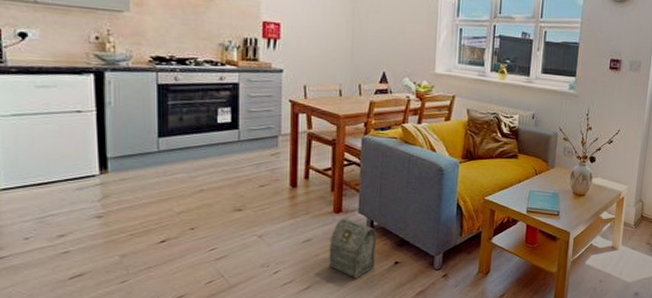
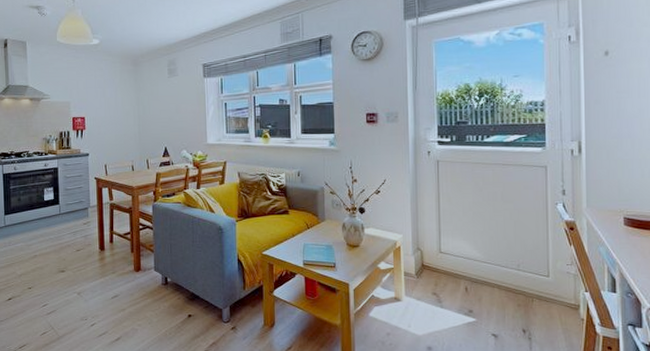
bag: present [329,217,376,280] -> none [133,274,171,332]

